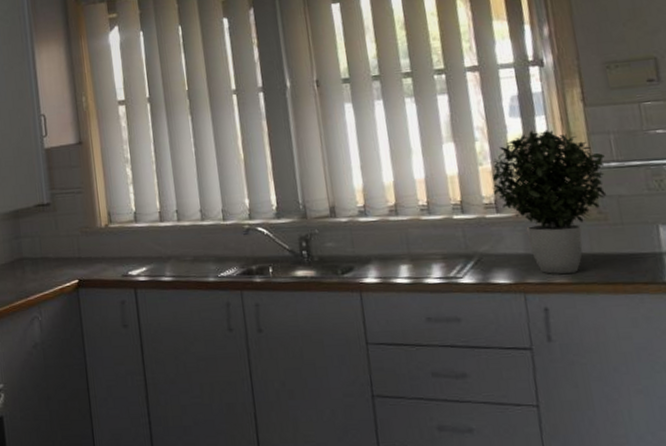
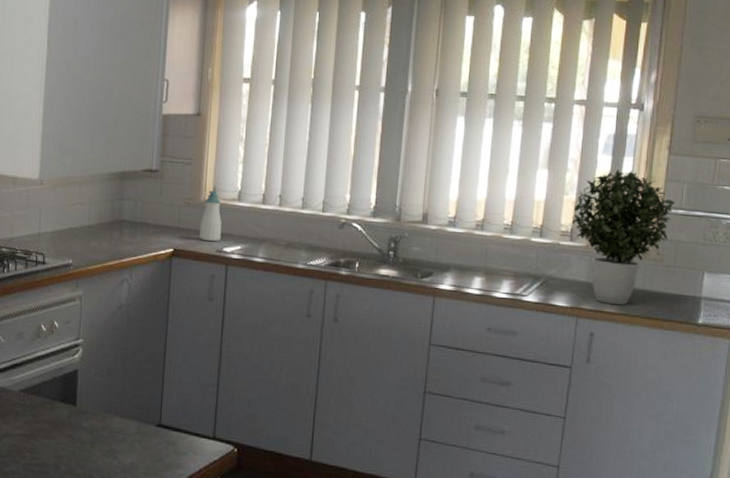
soap bottle: none [100,215,125,268] -> present [199,190,222,242]

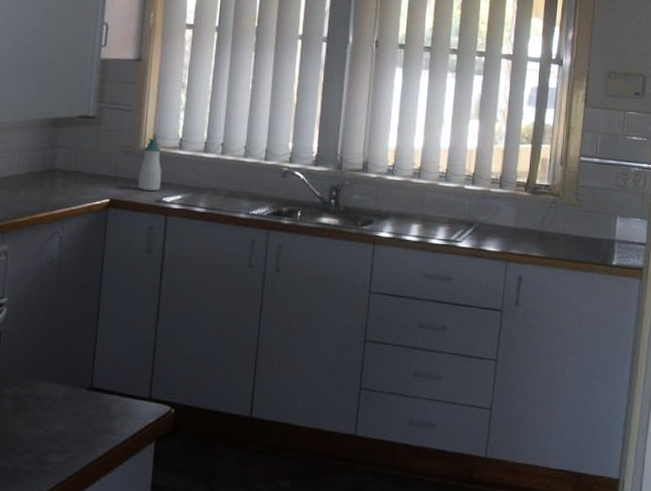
potted plant: present [571,170,675,305] -> none [500,121,591,249]

